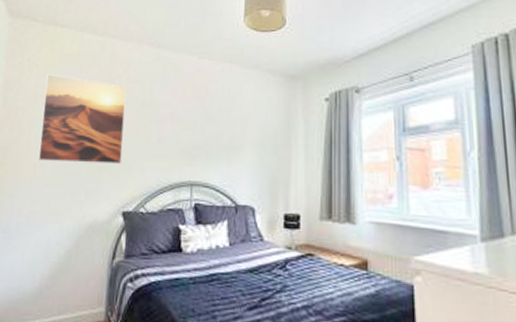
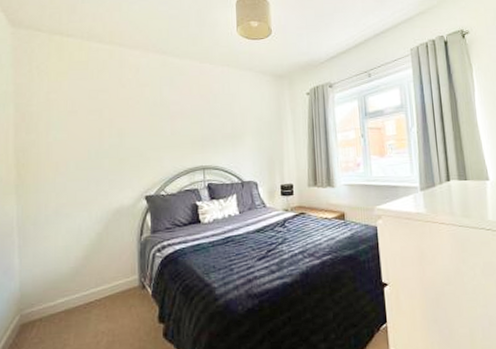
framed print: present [37,73,127,164] -> none [57,80,140,160]

